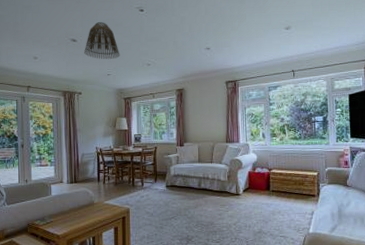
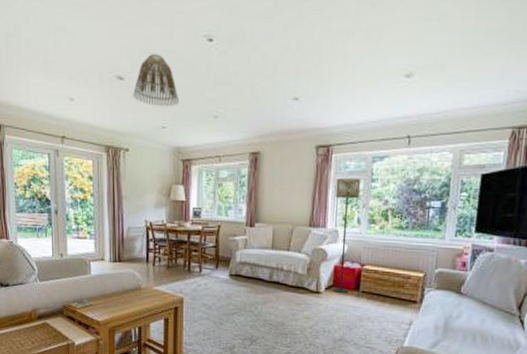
floor lamp: none [243,103,263,194] -> present [334,177,361,294]

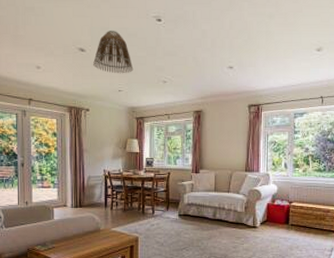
floor lamp: present [334,177,361,294] -> none [266,130,286,228]

